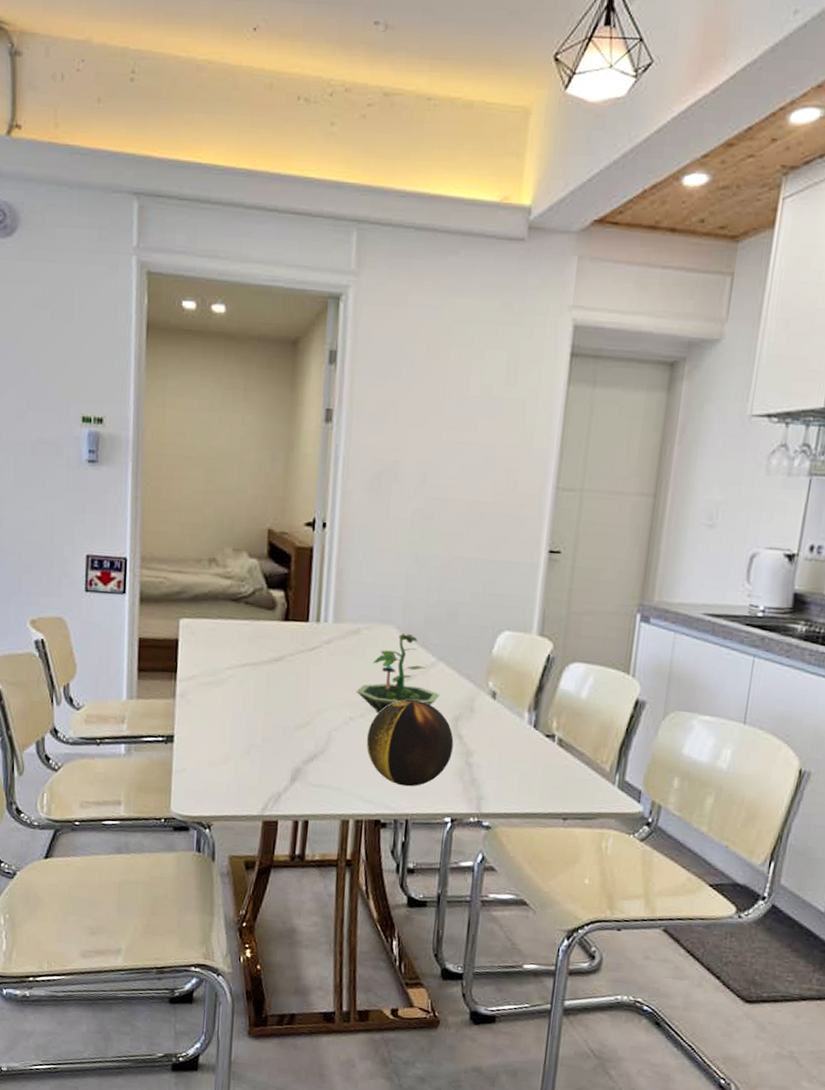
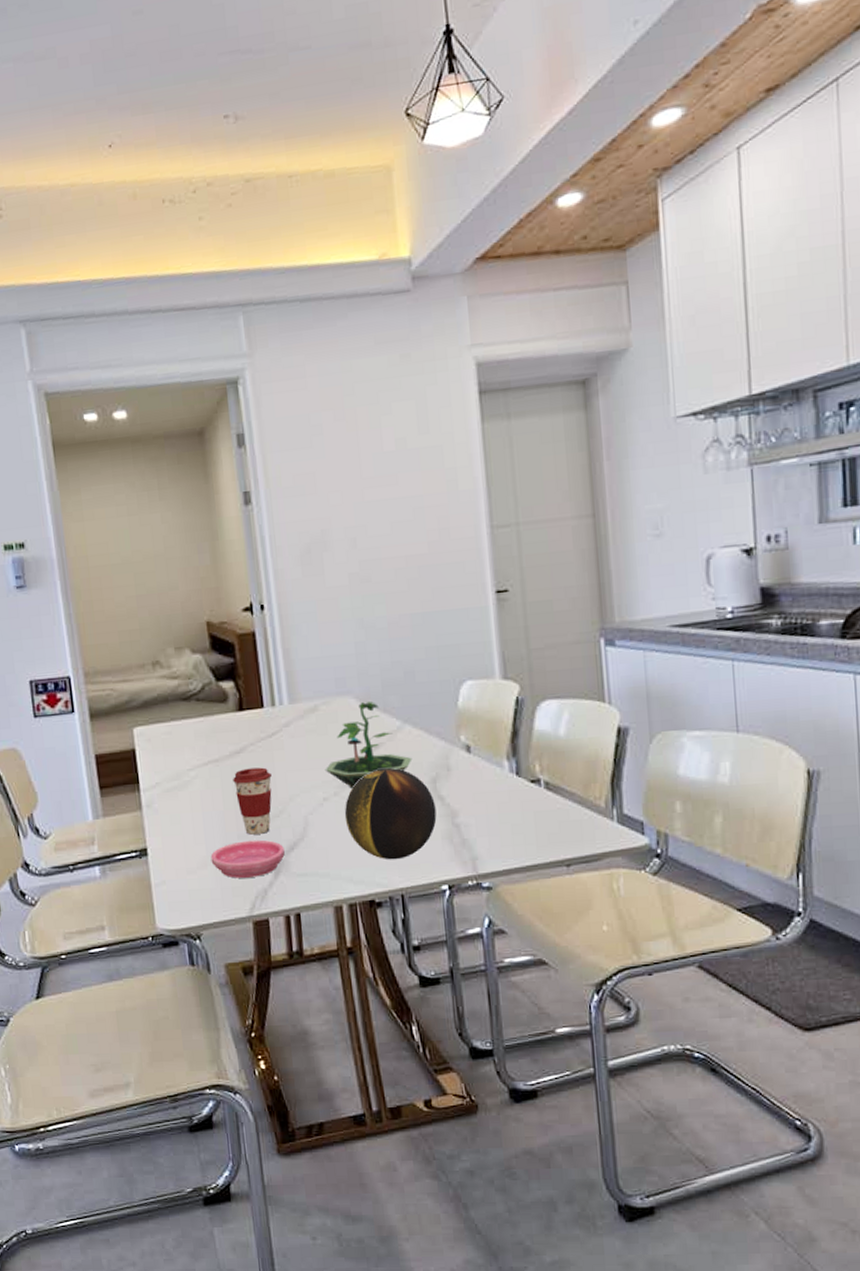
saucer: none [233,744,304,780] -> present [210,839,285,878]
coffee cup: none [267,676,305,741] -> present [233,767,272,835]

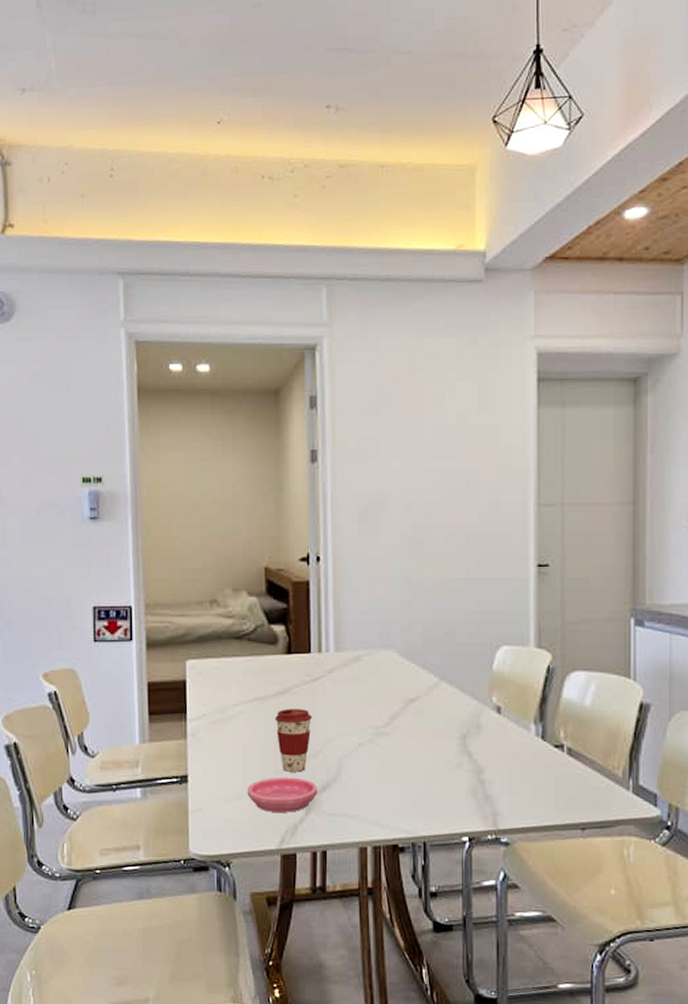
terrarium: present [324,701,413,789] -> none [362,656,446,737]
decorative orb: present [344,767,437,860] -> none [377,720,463,809]

